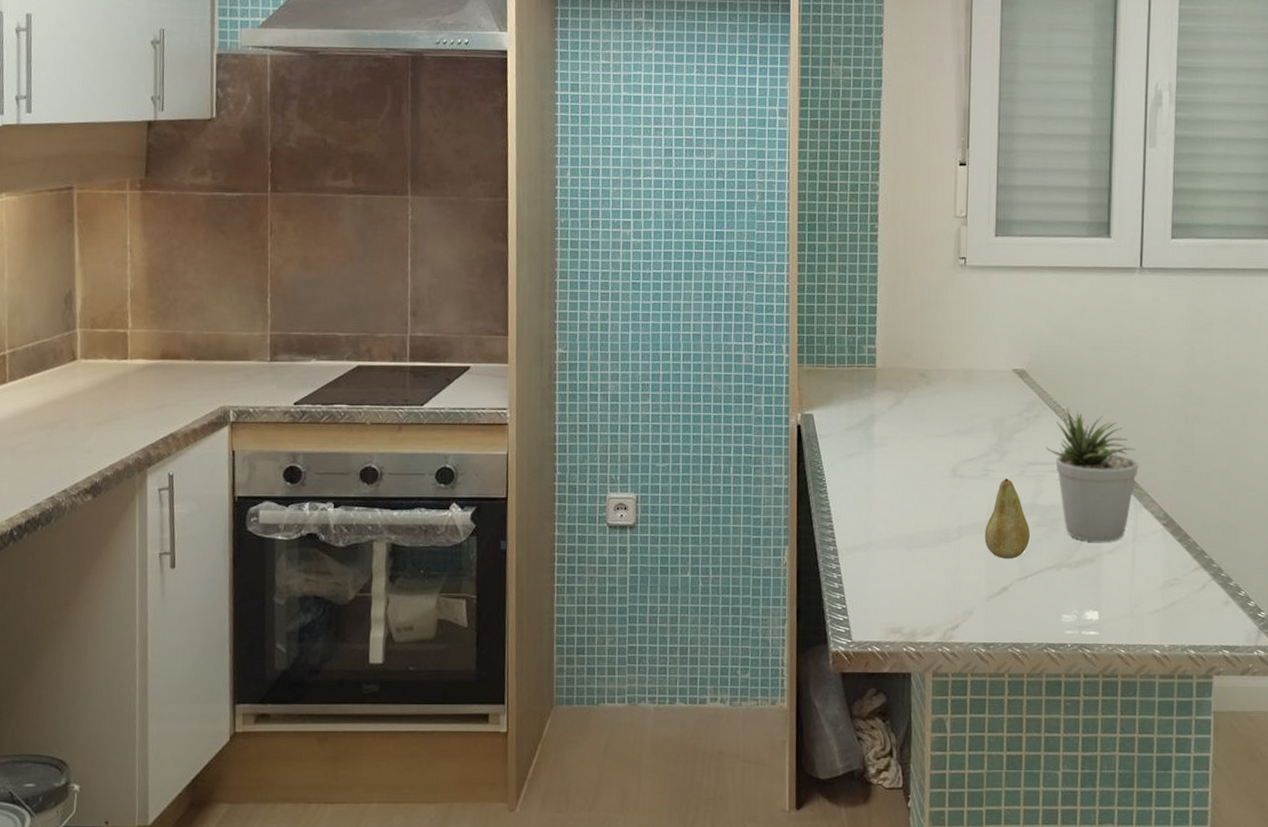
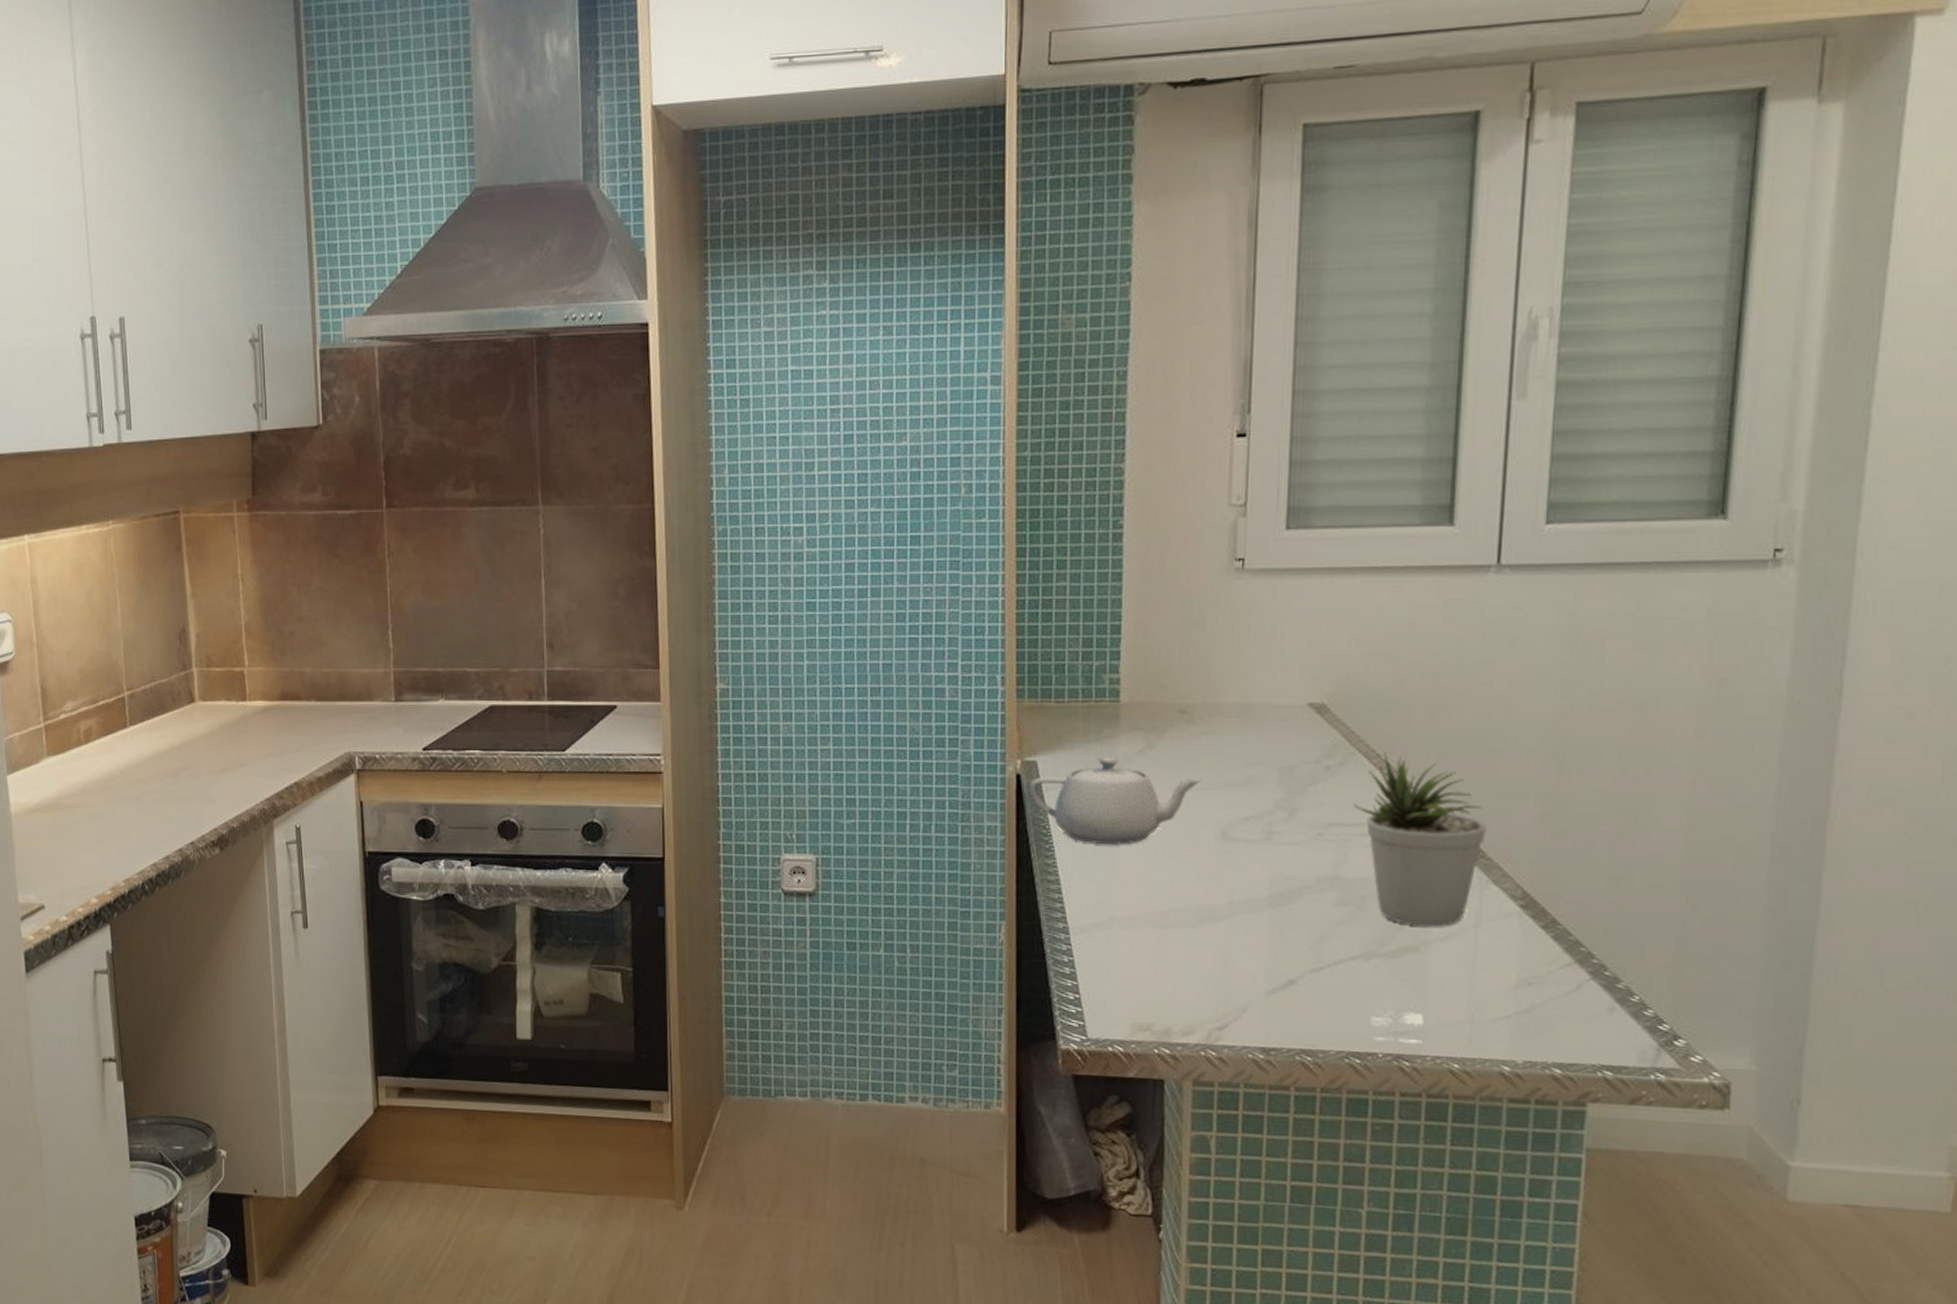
teapot: none [807,410,937,481] -> present [1029,756,1201,845]
fruit: present [984,478,1030,559] -> none [1265,843,1328,945]

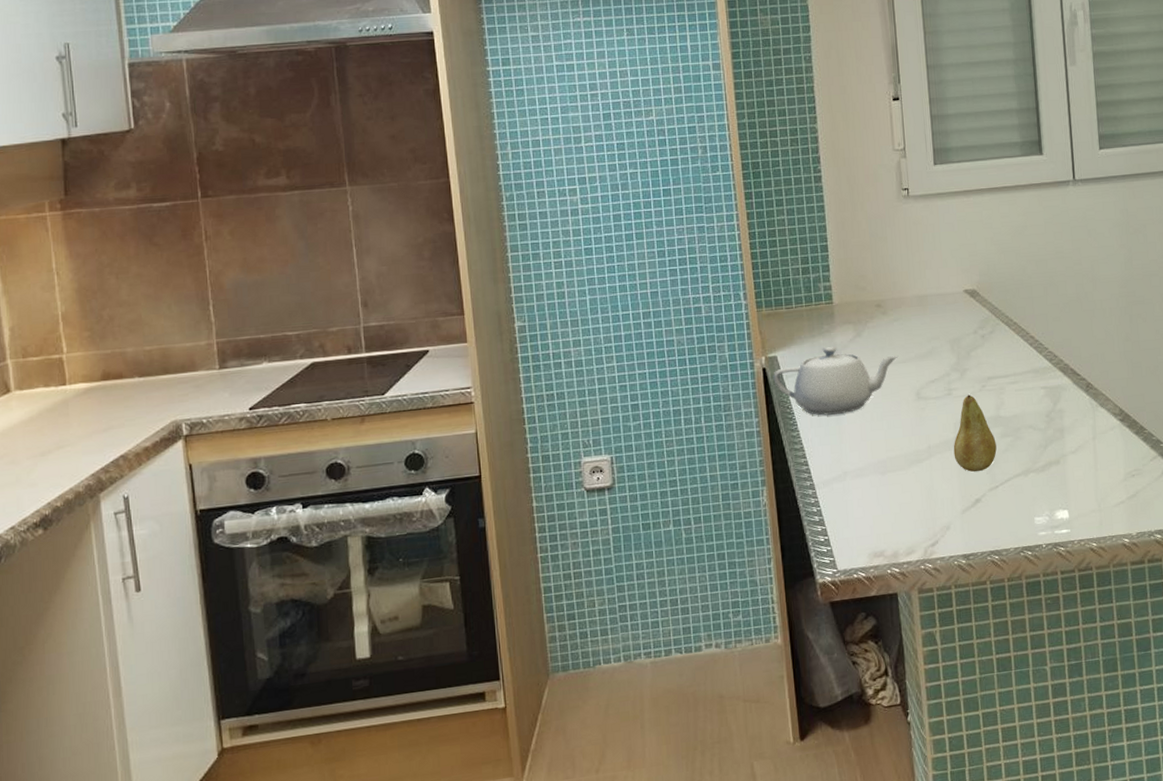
fruit: none [1265,843,1328,945] -> present [953,395,997,472]
potted plant: present [1352,752,1486,927] -> none [1002,320,1091,445]

